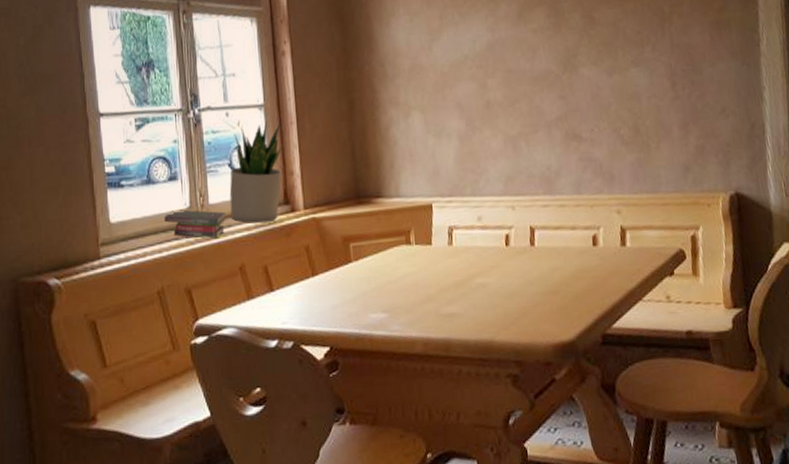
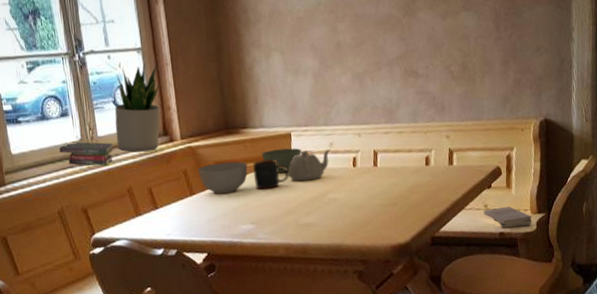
bowl: none [321,236,381,276] -> present [197,161,248,195]
mug: none [386,234,429,271] -> present [252,159,289,190]
bowl: none [396,221,445,252] -> present [261,148,302,174]
teapot: none [427,223,480,262] -> present [287,148,332,182]
books: none [665,298,726,326] -> present [483,206,532,228]

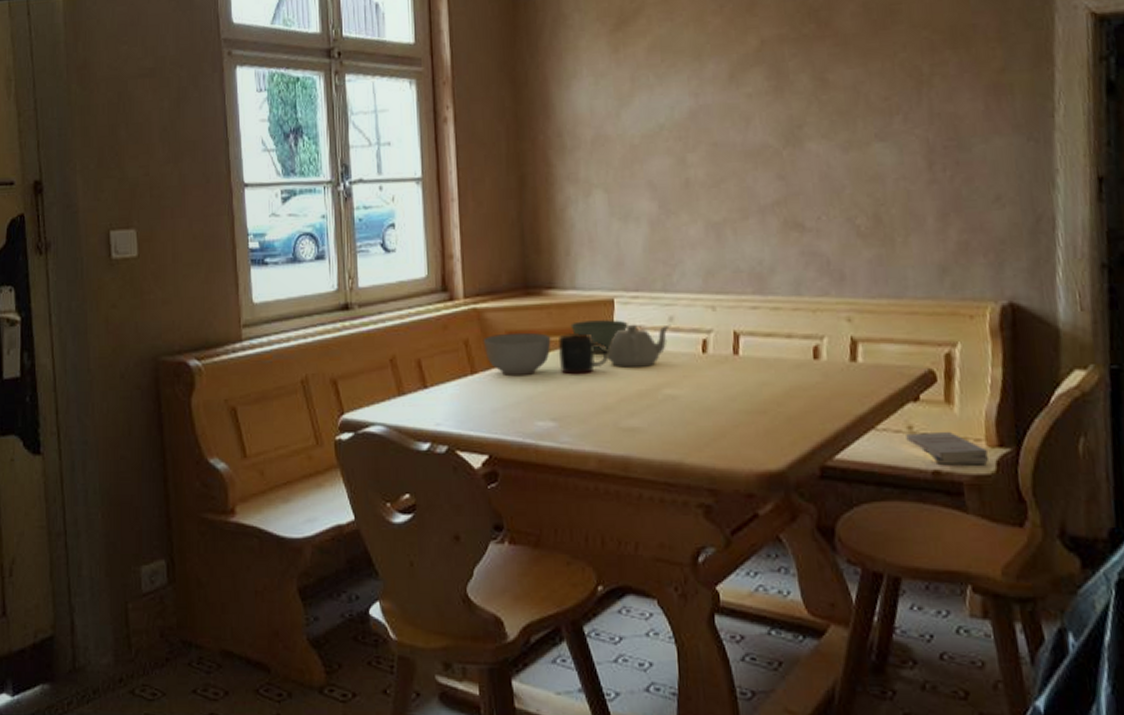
books: present [59,141,113,166] -> none [310,292,376,326]
planter: present [115,63,161,153] -> none [381,197,443,313]

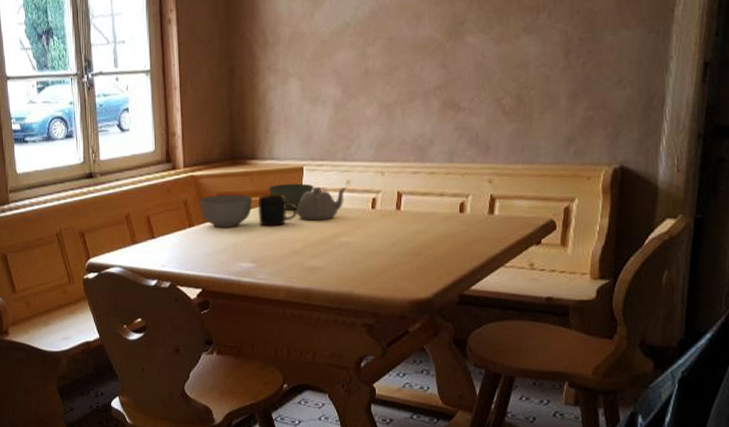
books: present [906,431,988,466] -> none [528,267,590,293]

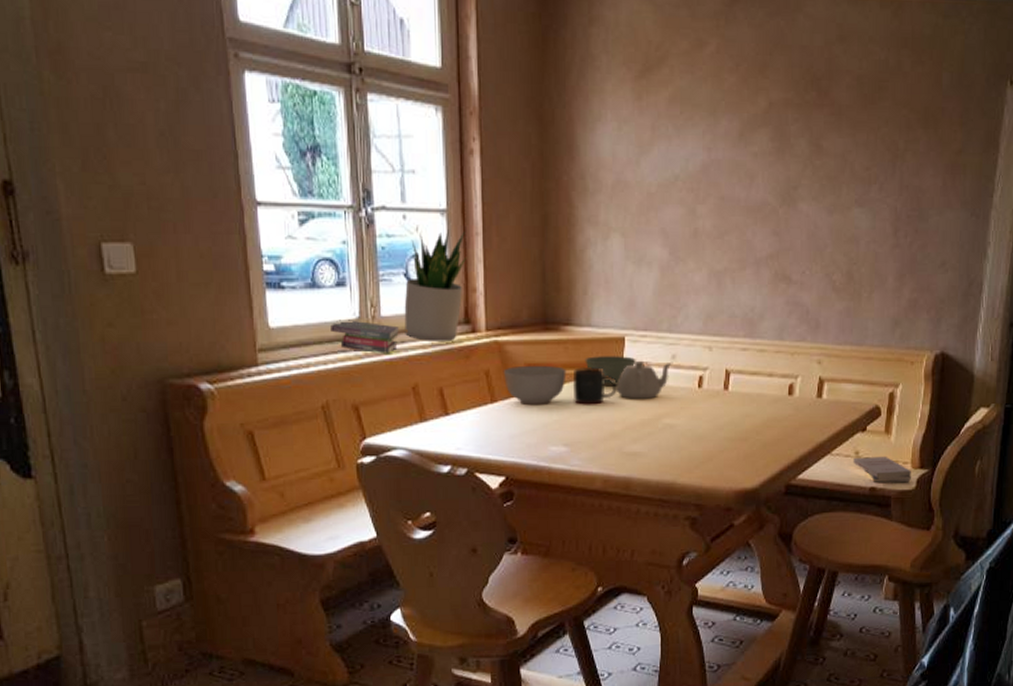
books: none [62,164,114,191] -> present [331,320,399,354]
planter: none [118,86,167,179] -> present [404,229,467,343]
books: none [528,267,590,293] -> present [853,456,911,483]

